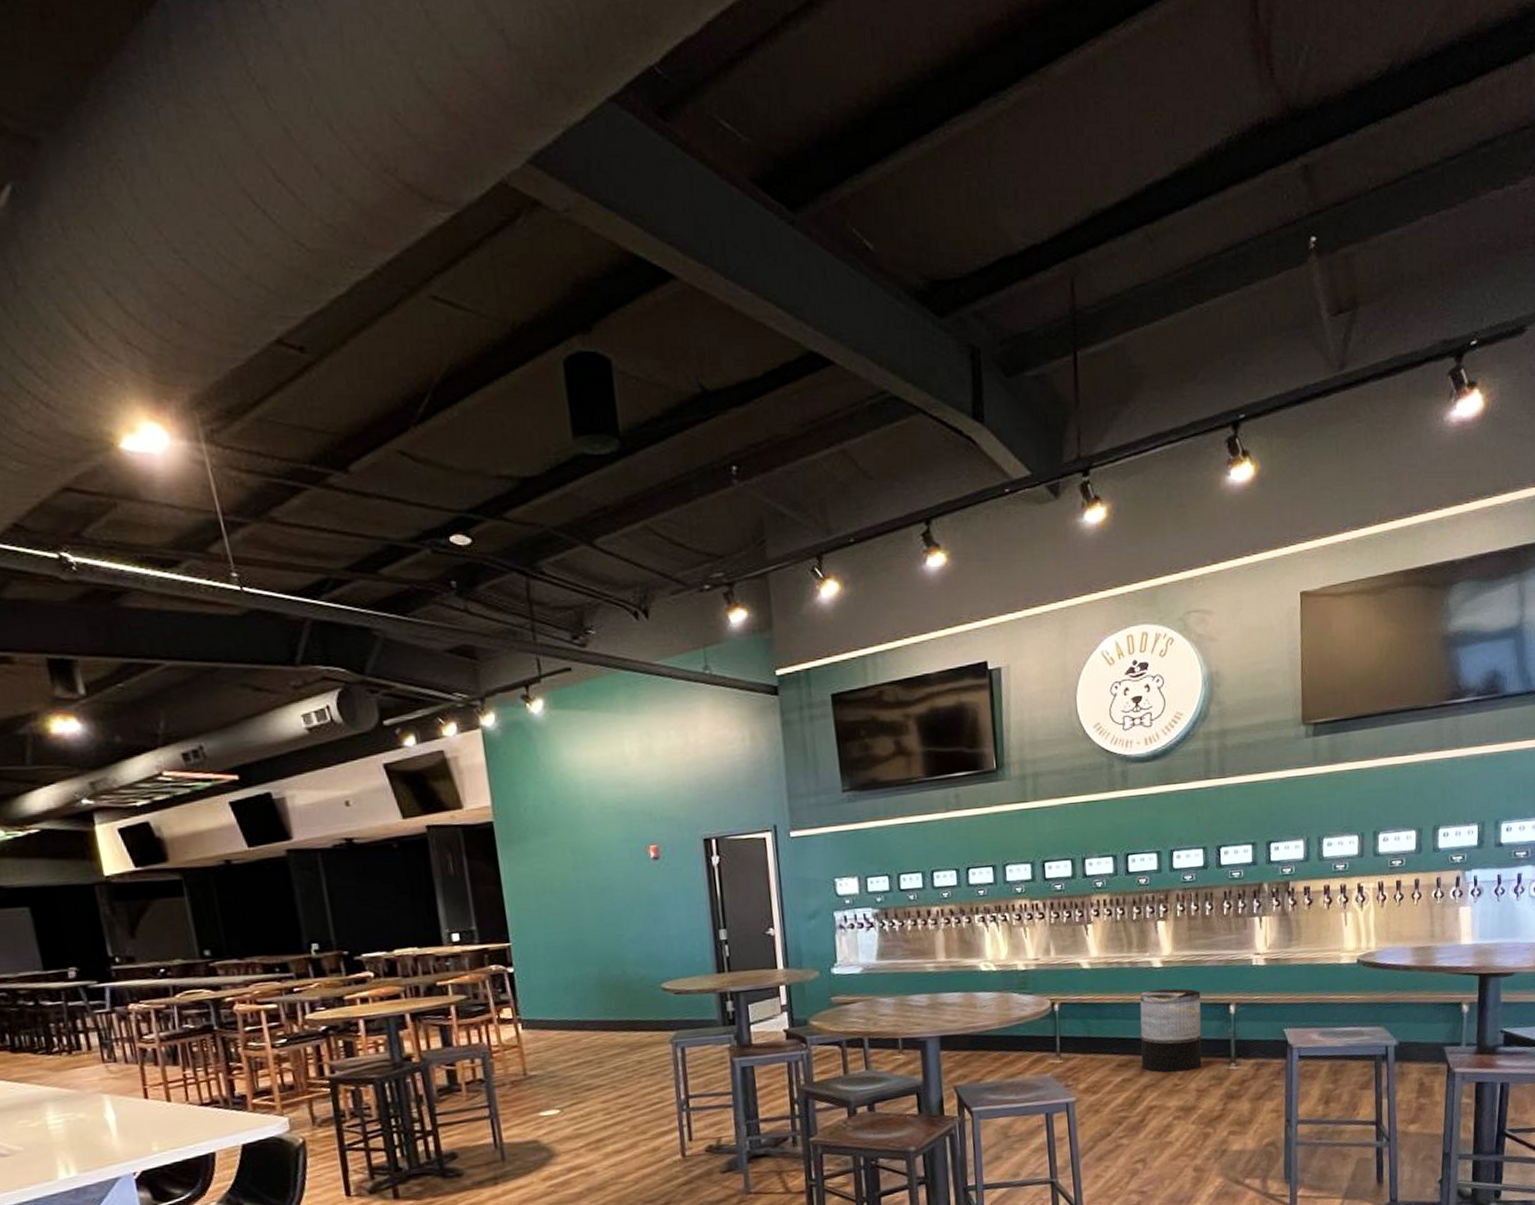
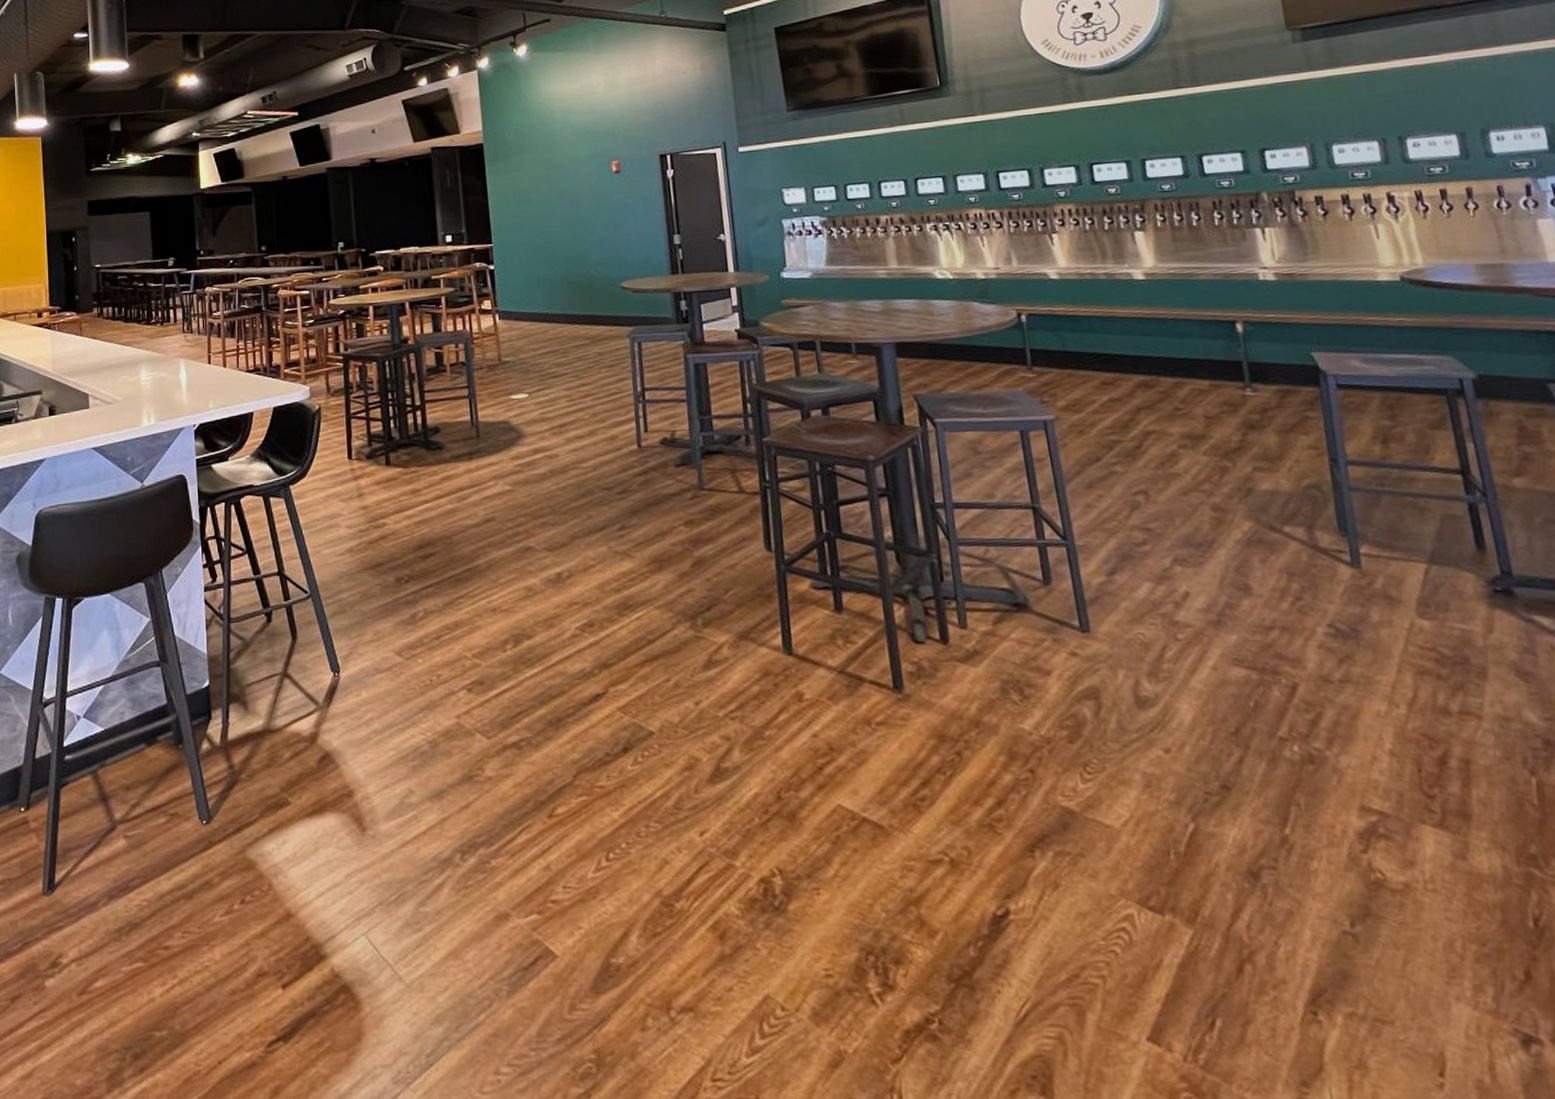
trash can: present [1139,988,1202,1073] -> none [1121,303,1208,395]

